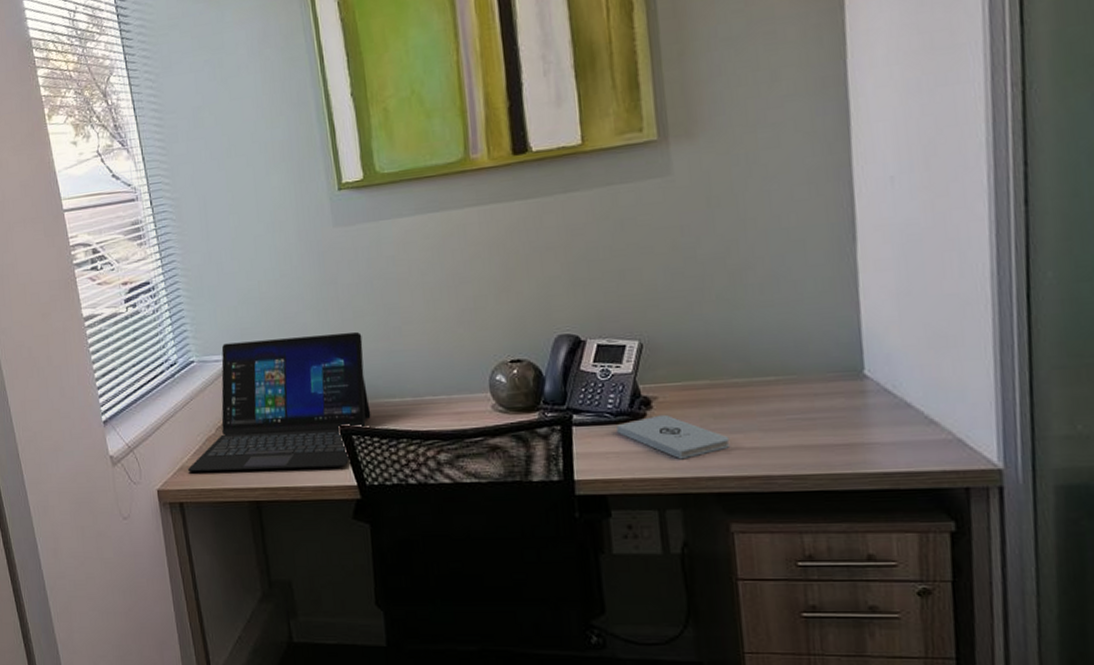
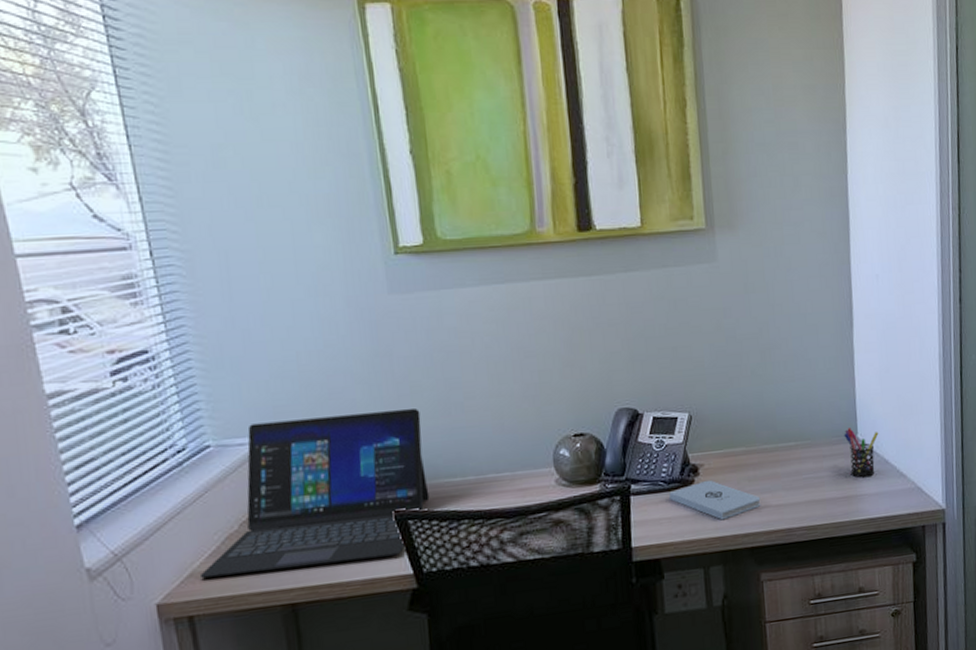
pen holder: none [843,362,896,423] -> present [844,428,879,478]

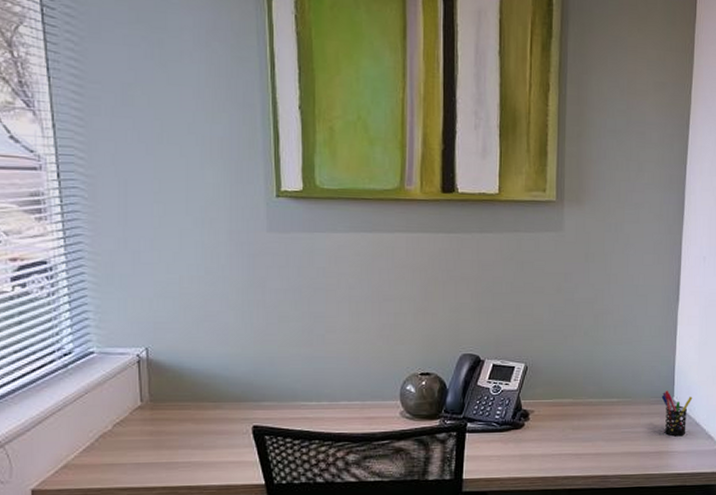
laptop: present [199,409,430,579] -> none [72,336,286,471]
notepad: present [669,480,761,520] -> none [501,425,582,462]

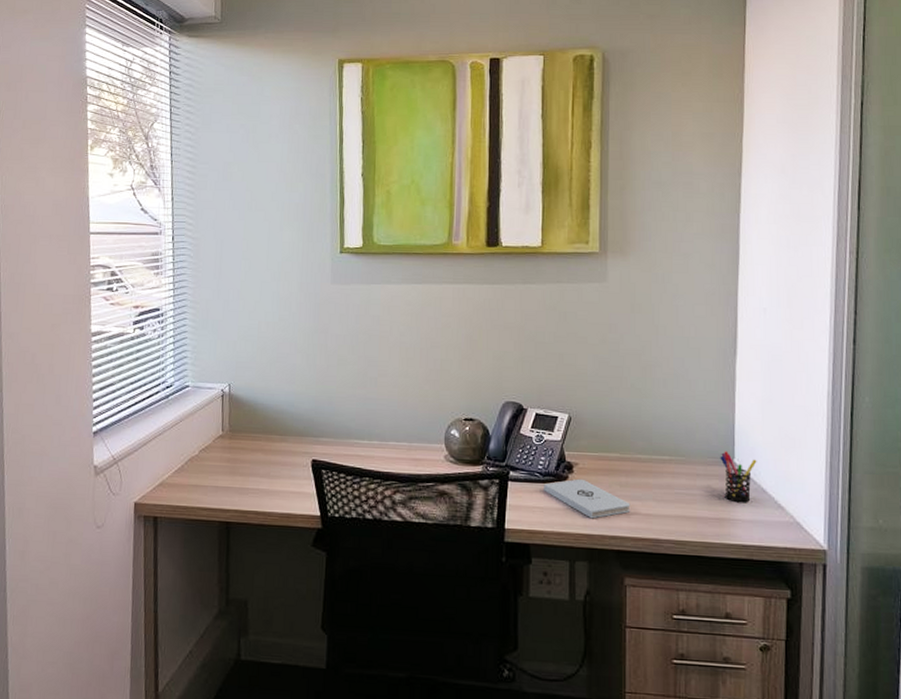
notepad: none [501,425,582,462] -> present [544,478,631,519]

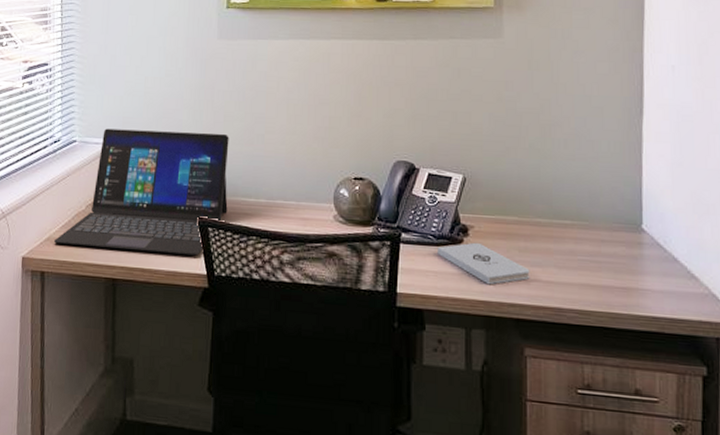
laptop: none [166,373,343,498] -> present [53,128,229,256]
pen holder: present [720,451,757,503] -> none [626,216,667,272]

